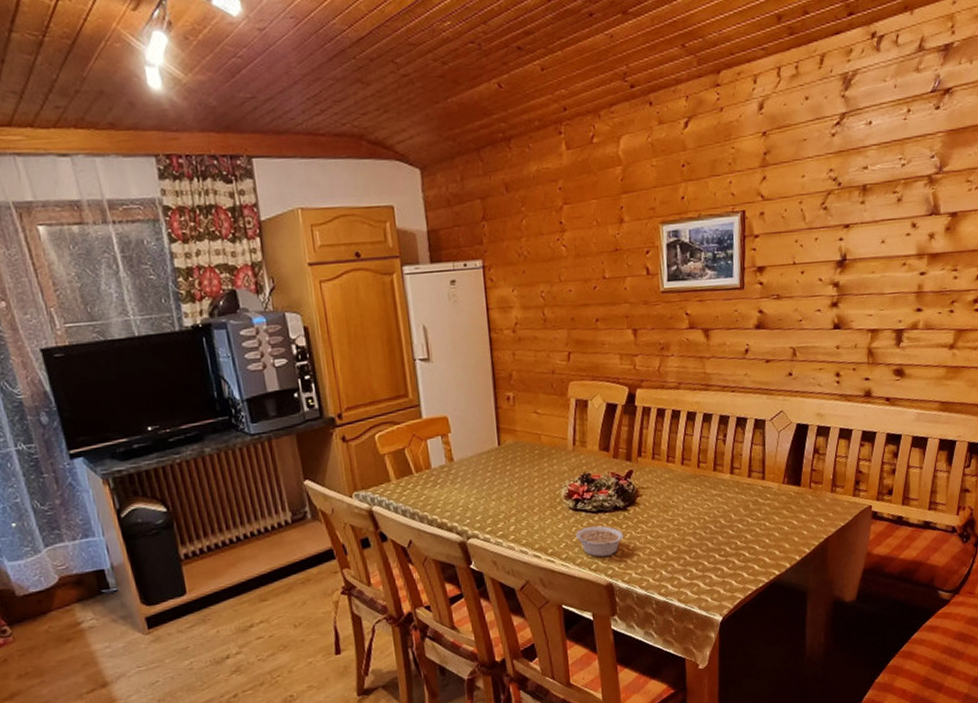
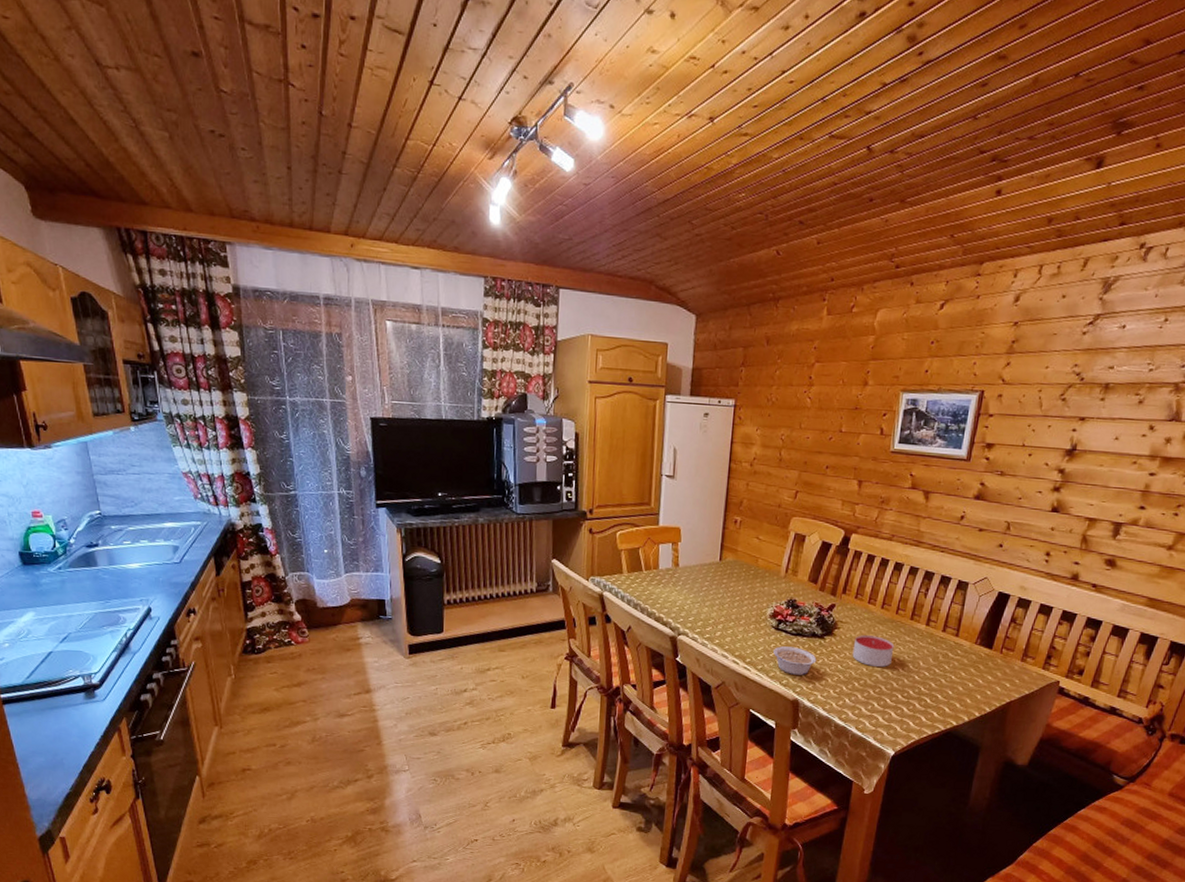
candle: none [659,496,703,530] -> present [852,635,895,667]

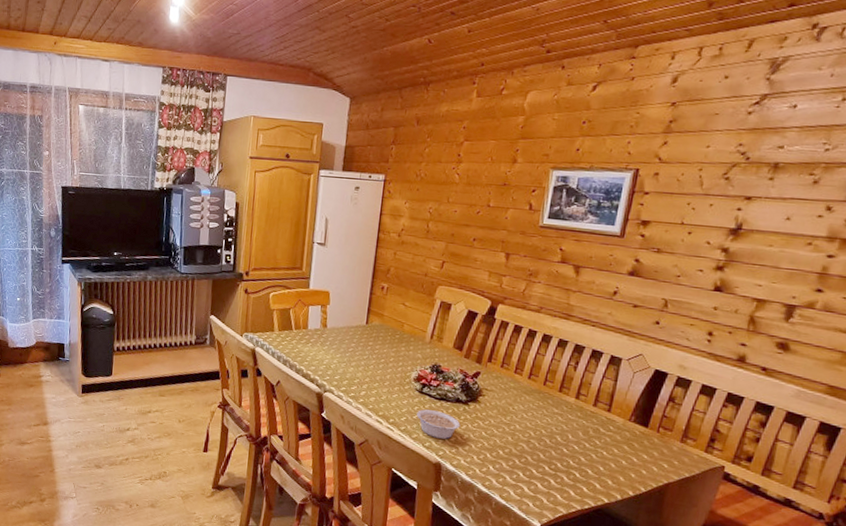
candle: present [852,635,895,667] -> none [497,404,542,438]

